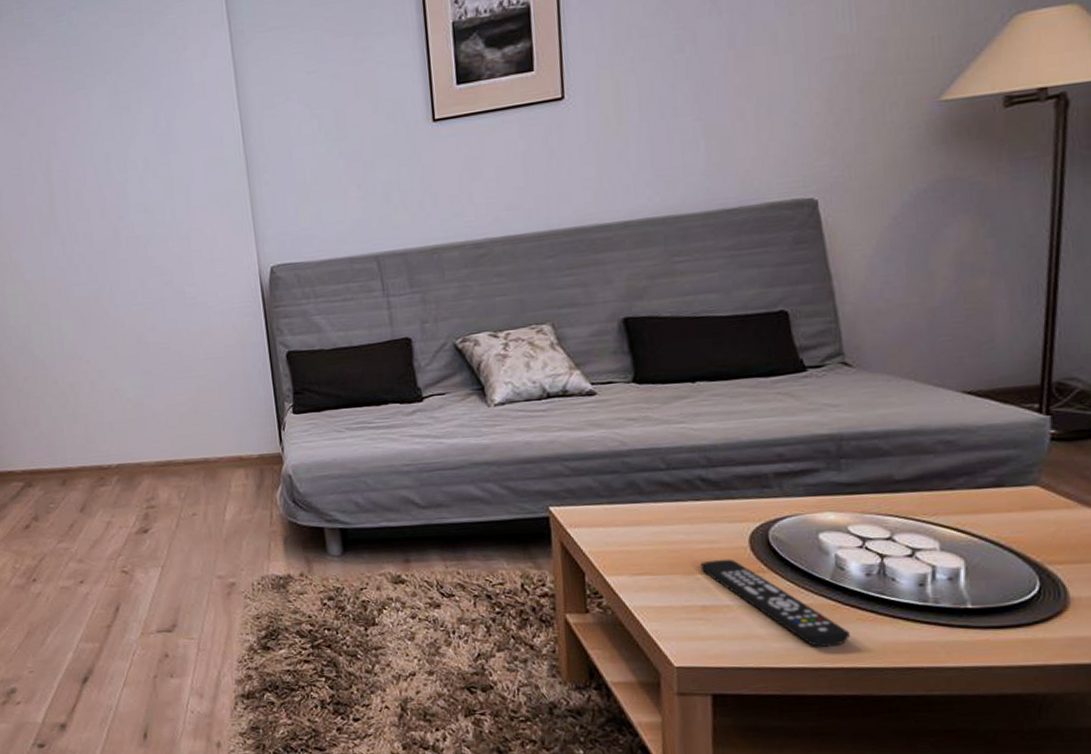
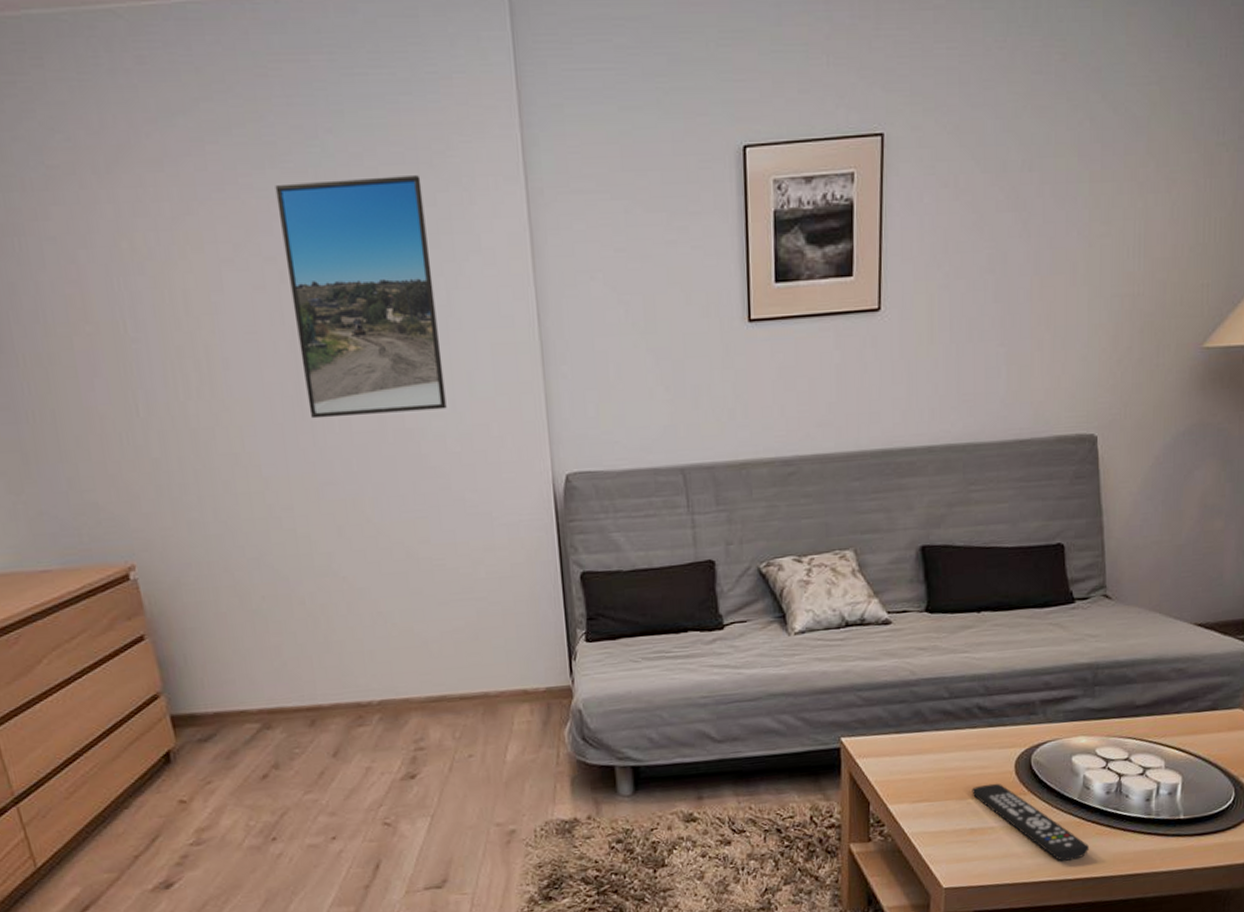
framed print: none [34,33,168,233] -> present [275,176,447,419]

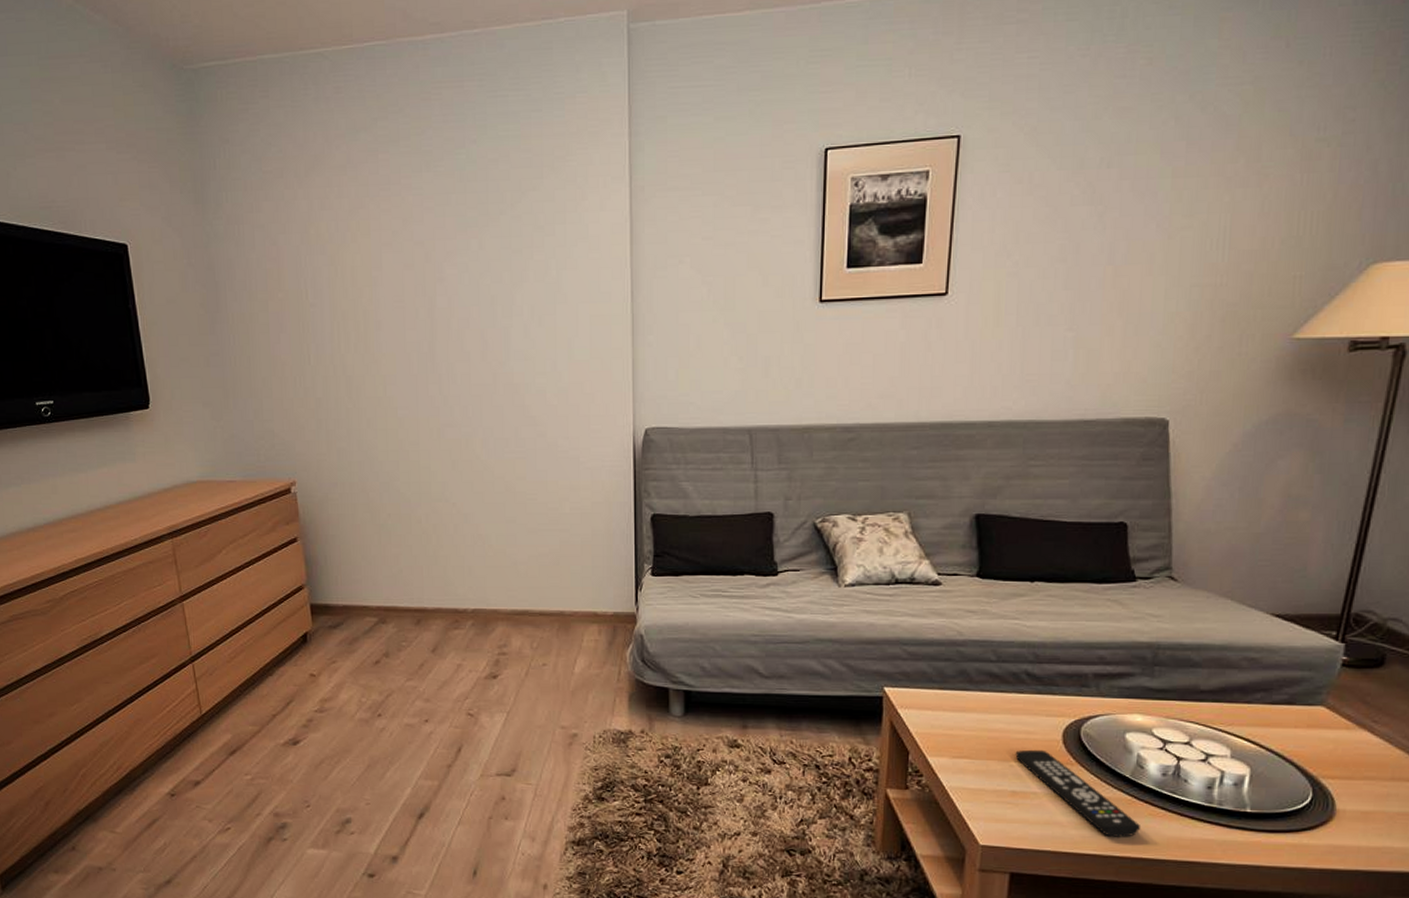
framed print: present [275,176,447,419] -> none [428,176,549,372]

